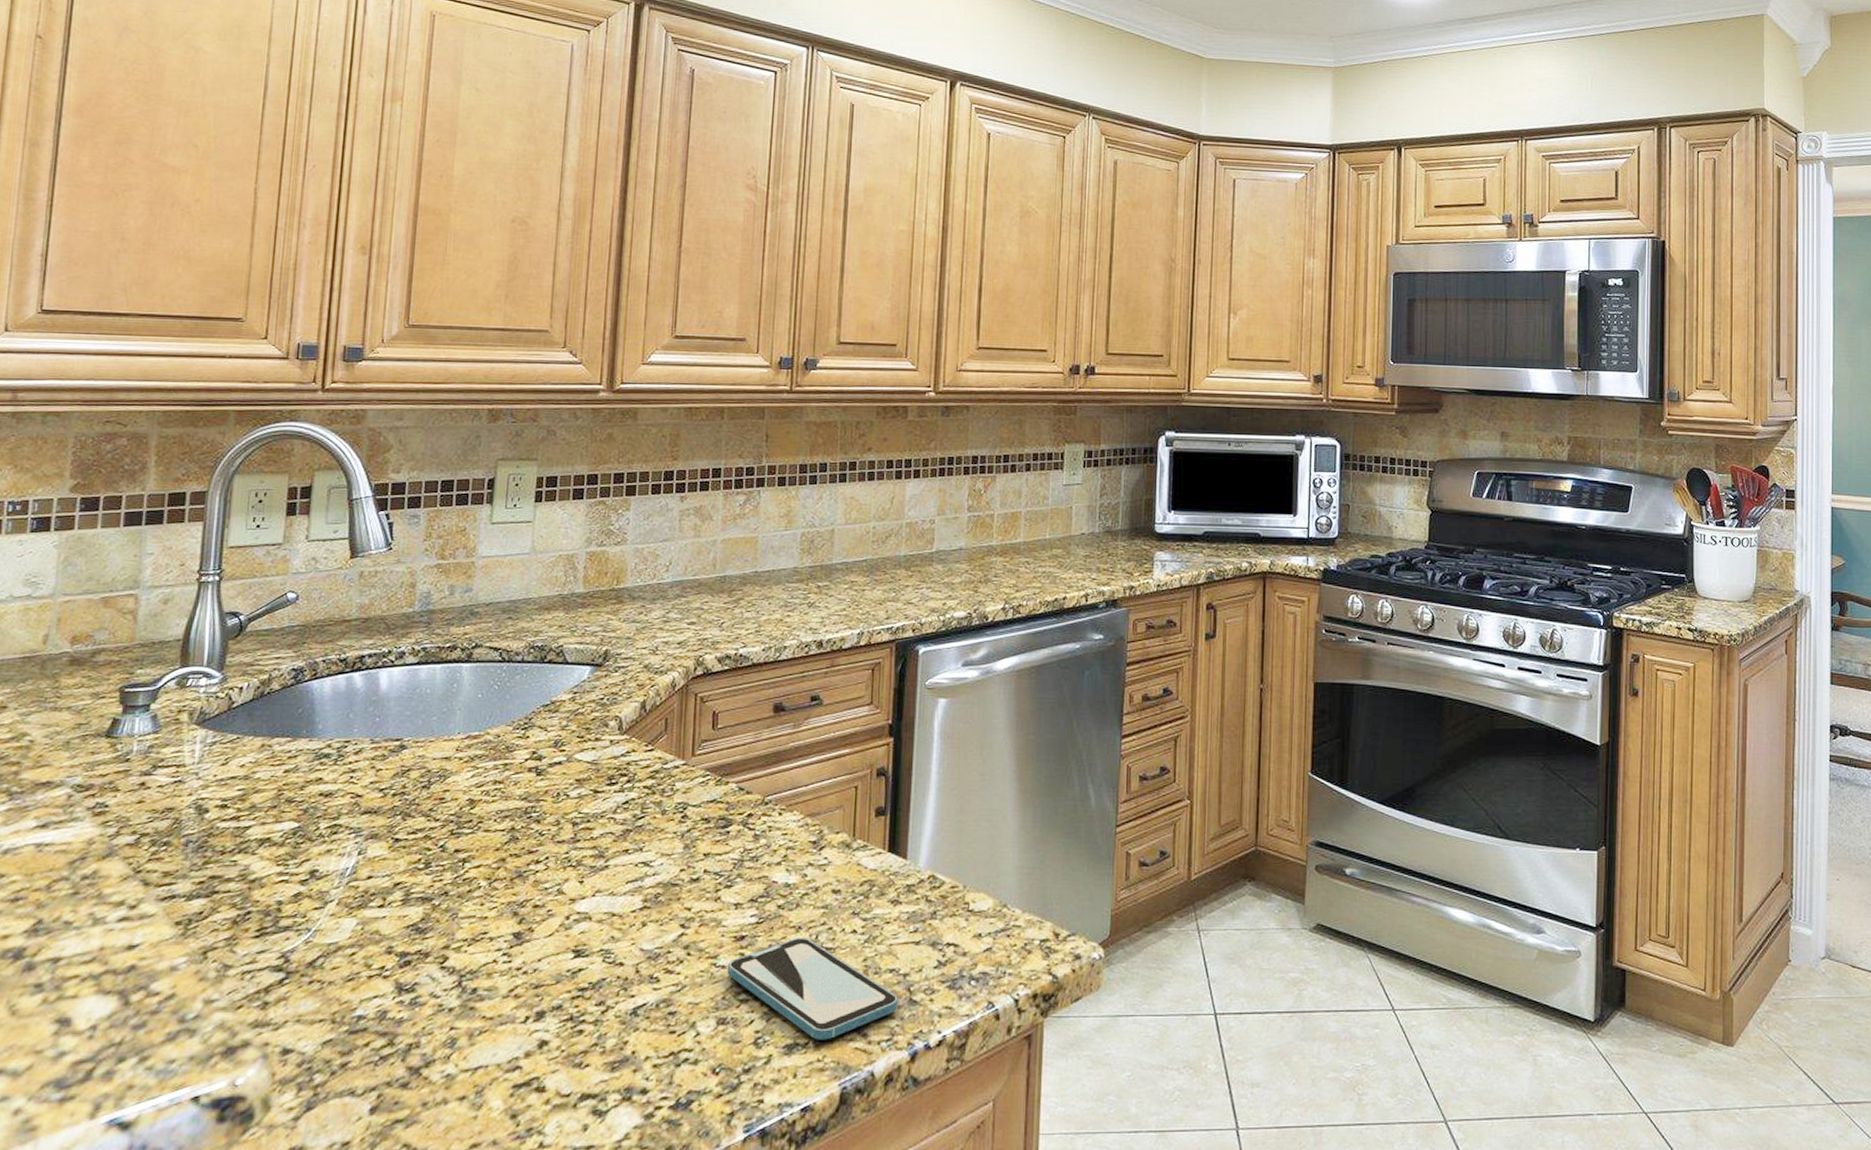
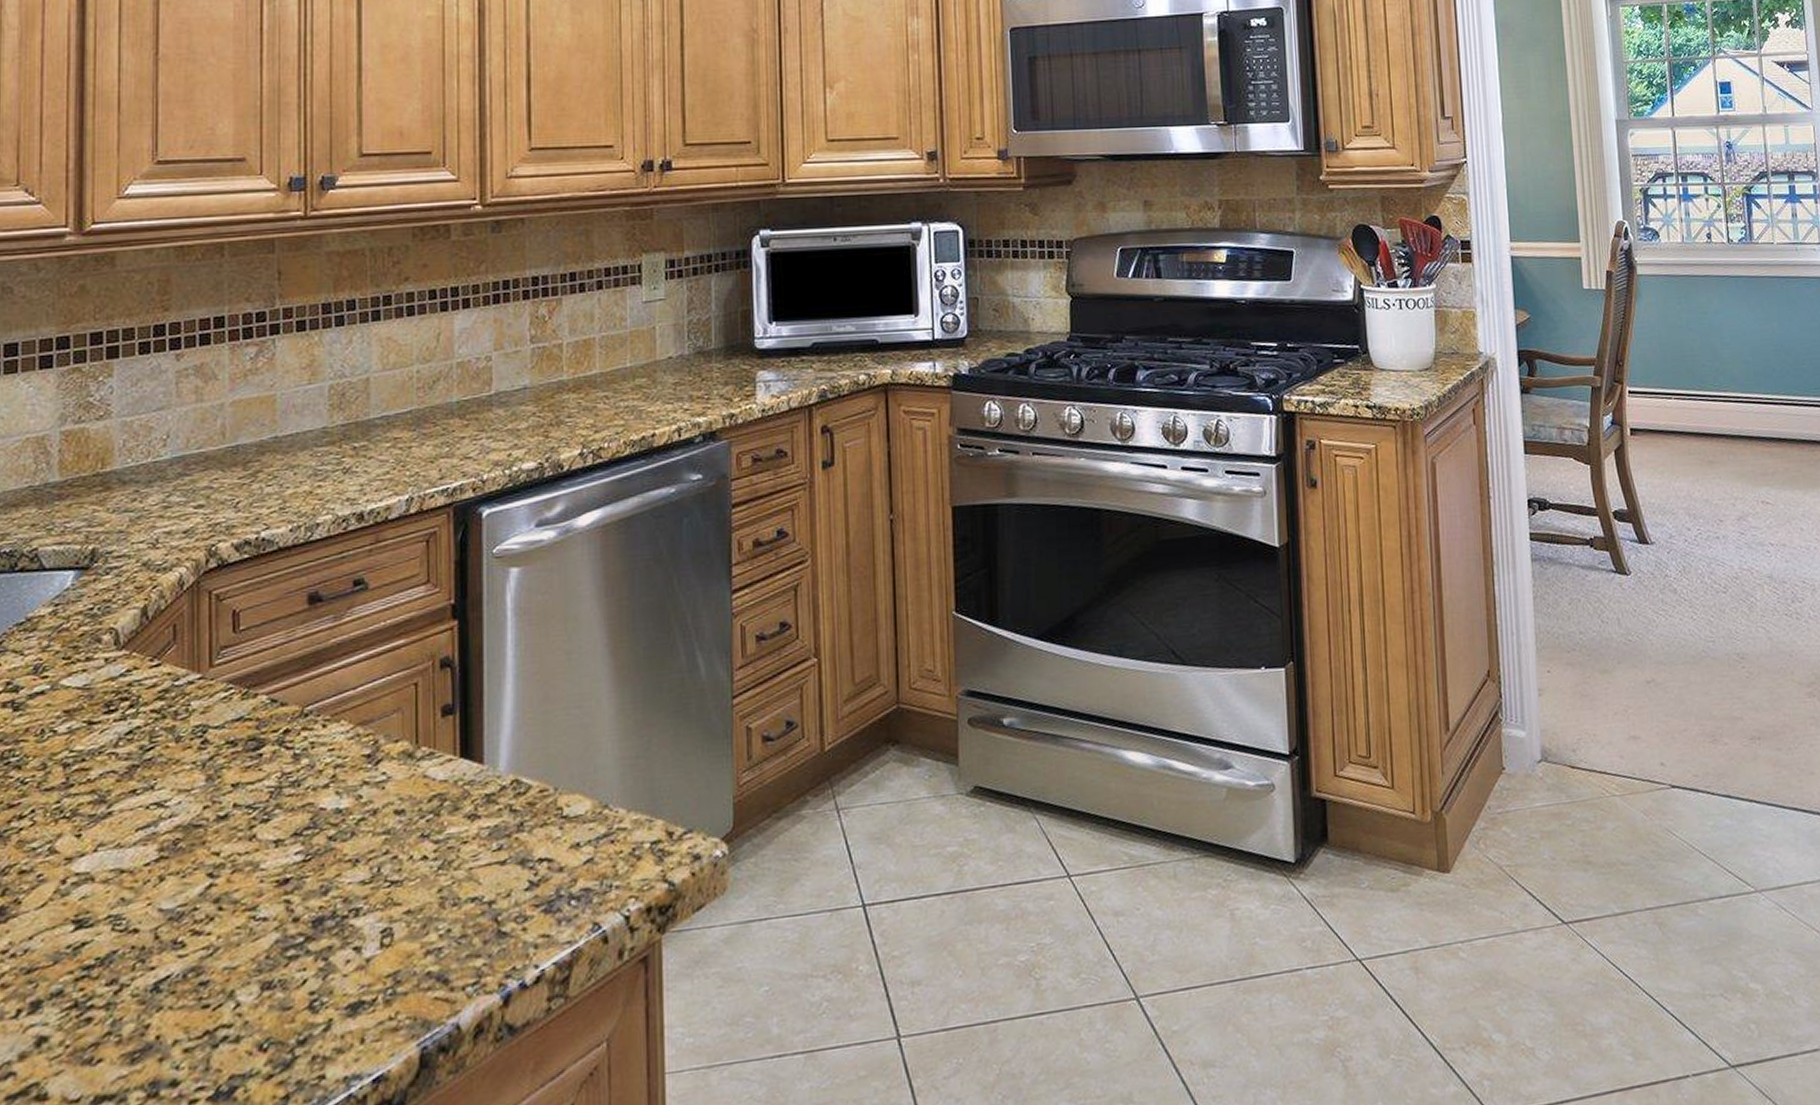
smartphone: present [727,938,898,1040] -> none [269,872,484,994]

